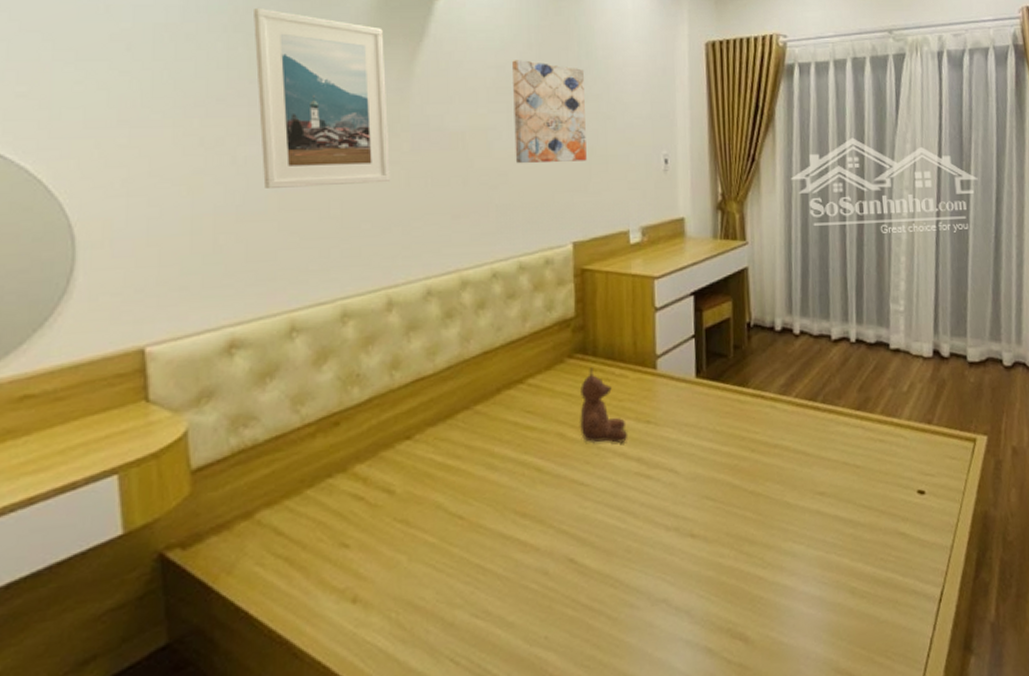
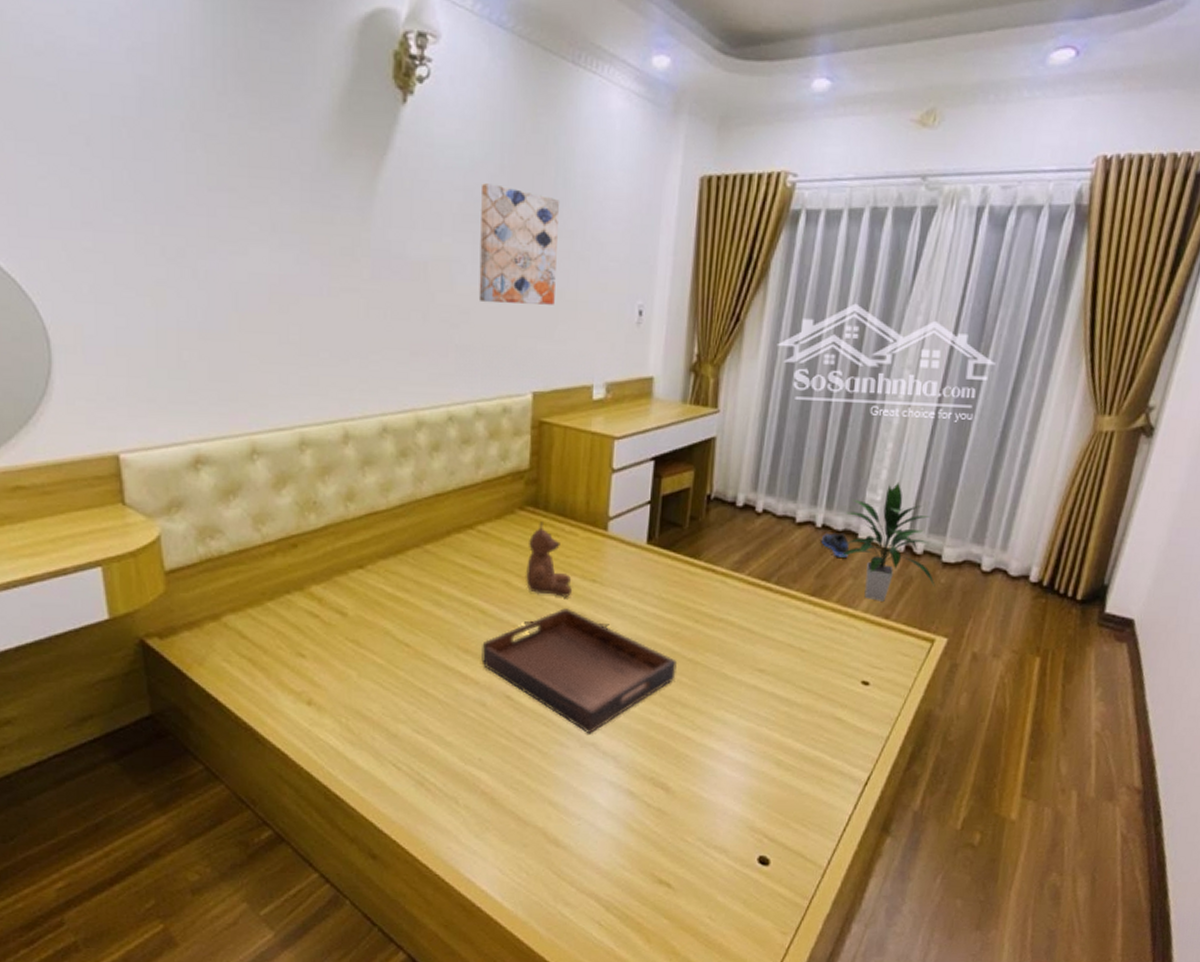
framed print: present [254,7,390,188] -> none [211,103,349,311]
serving tray: none [540,454,740,590] -> present [481,608,678,734]
sneaker: none [857,345,884,369] -> present [821,533,849,558]
indoor plant: none [875,291,967,408] -> present [841,481,935,601]

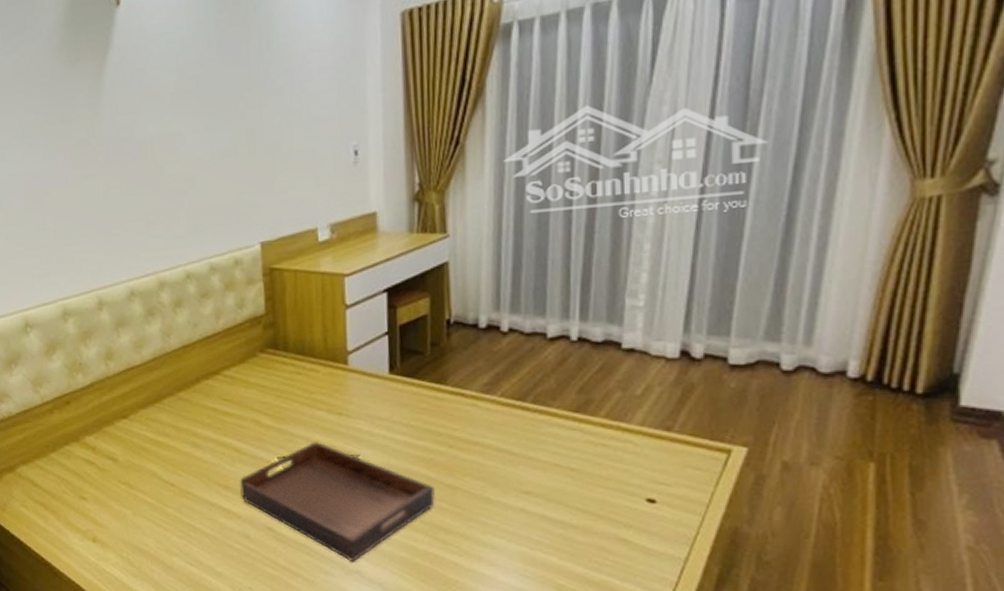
wall art: present [478,183,559,305] -> none [193,59,272,168]
teddy bear: present [525,521,573,597] -> none [272,362,321,431]
sneaker: present [821,533,849,558] -> none [578,344,612,370]
indoor plant: present [841,481,935,601] -> none [604,283,724,413]

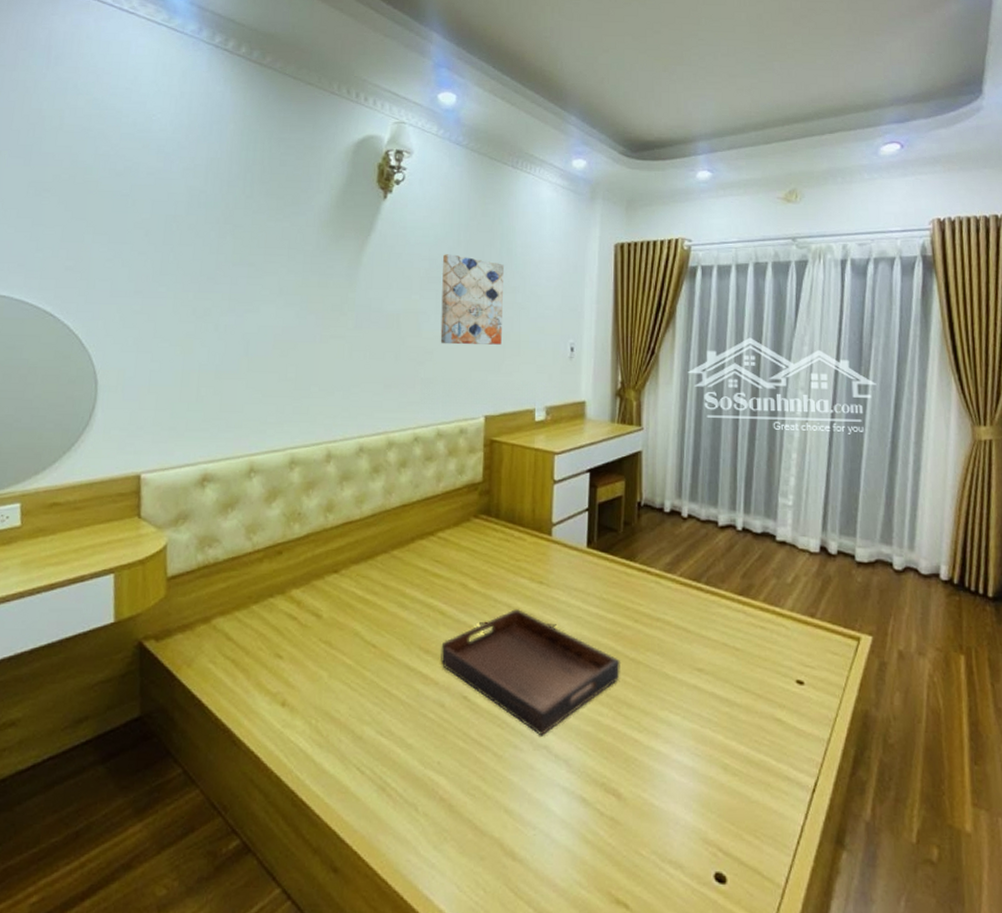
wall art: none [193,59,272,168] -> present [440,254,504,345]

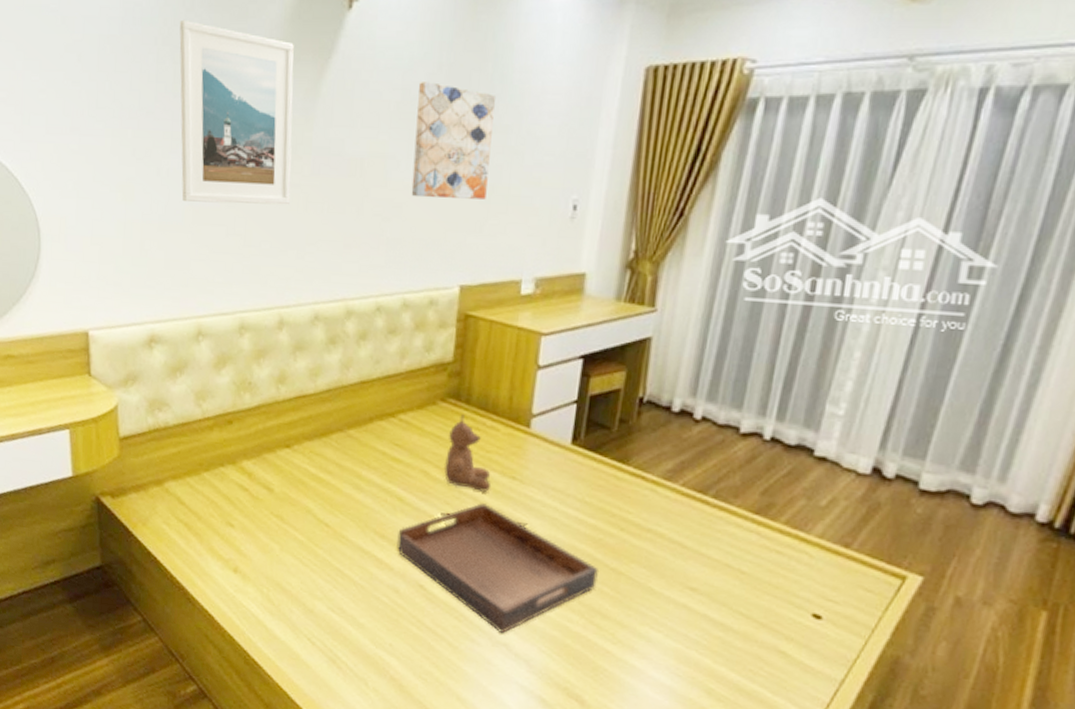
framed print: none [238,204,339,354] -> present [179,19,295,205]
teddy bear: none [479,528,523,598] -> present [443,414,492,492]

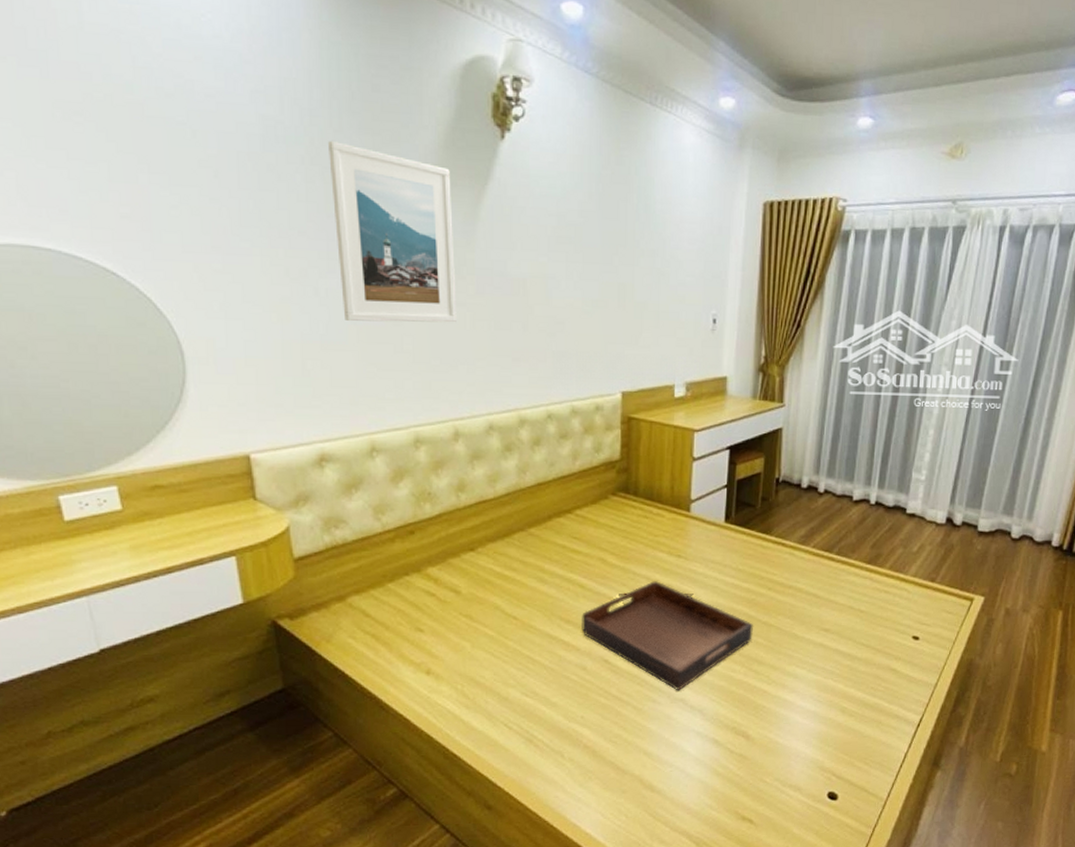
wall art: present [411,82,495,200] -> none [572,209,641,315]
teddy bear: present [443,414,492,492] -> none [618,505,661,571]

